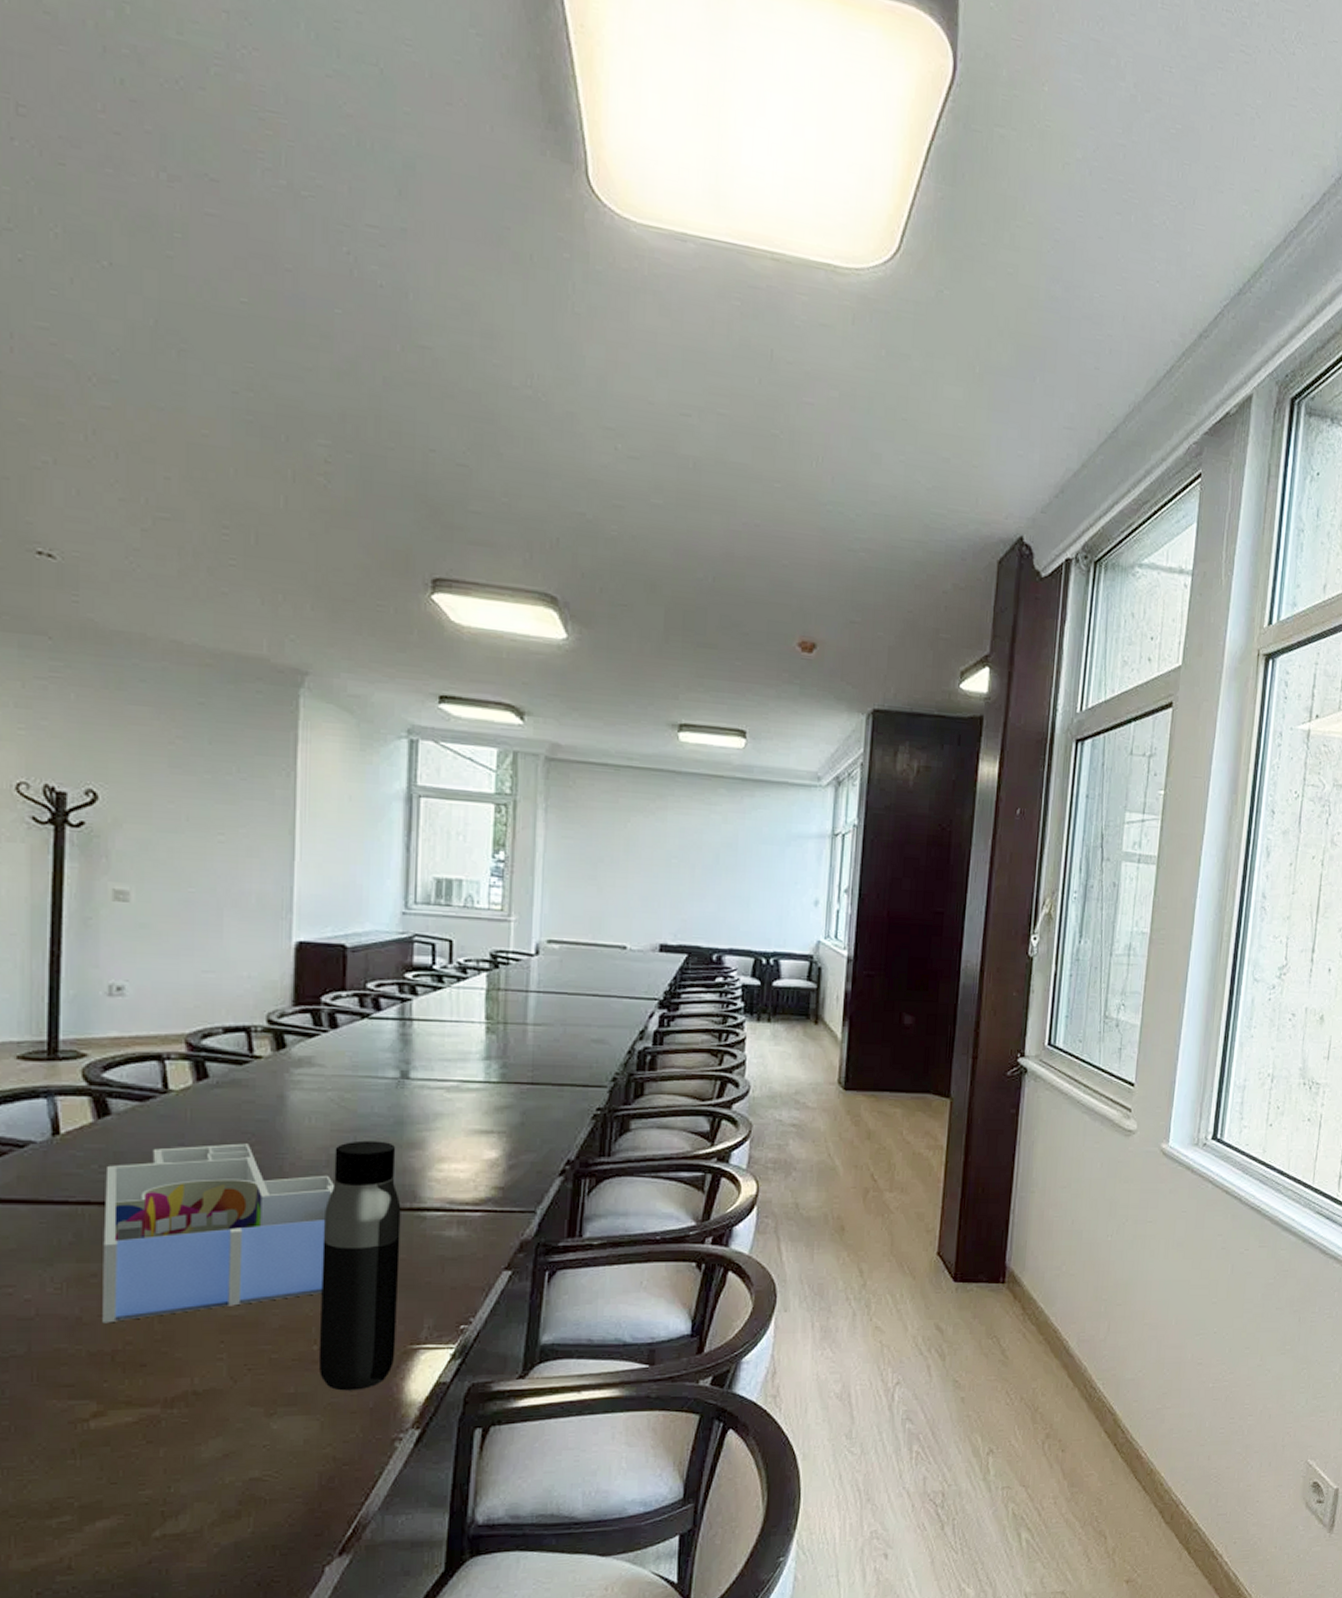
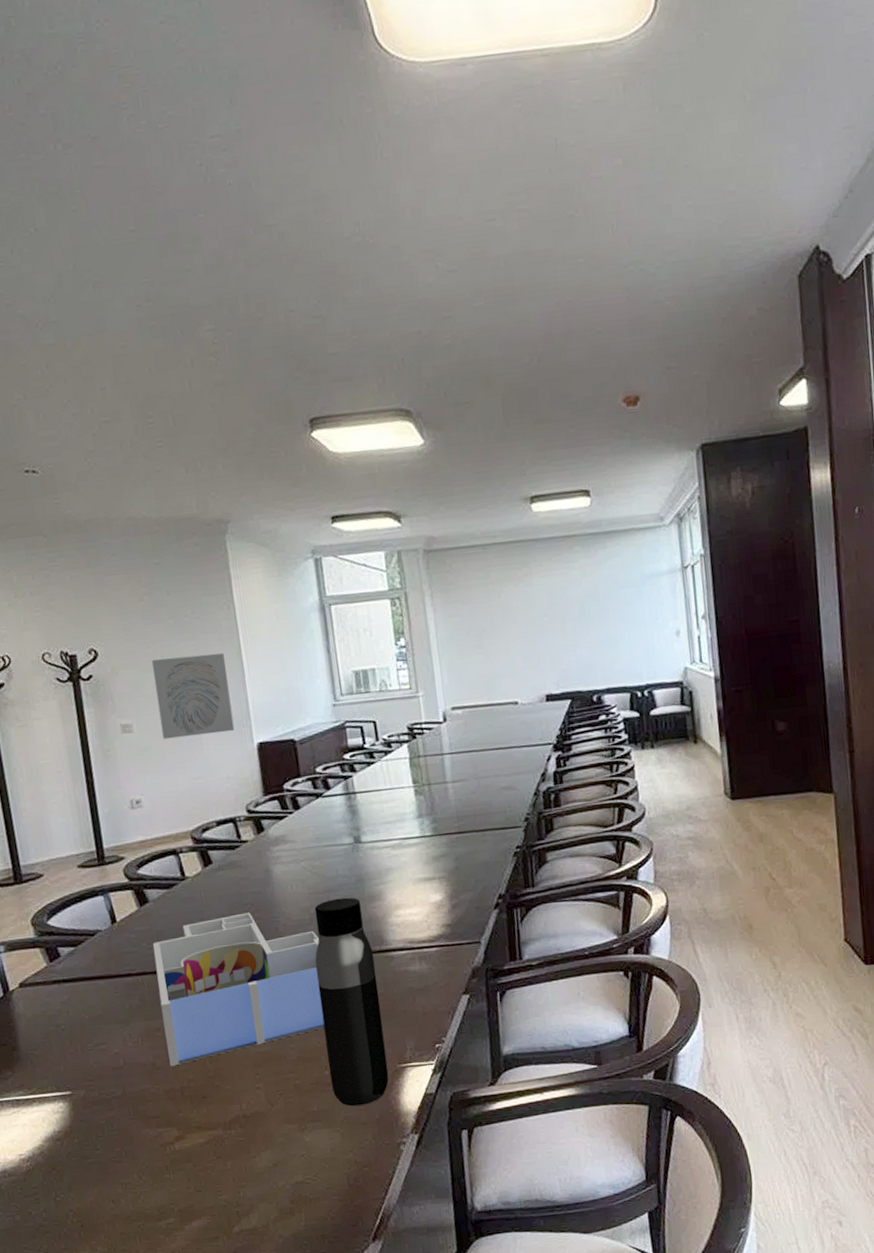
wall art: none [170,817,273,923] -> present [151,653,235,740]

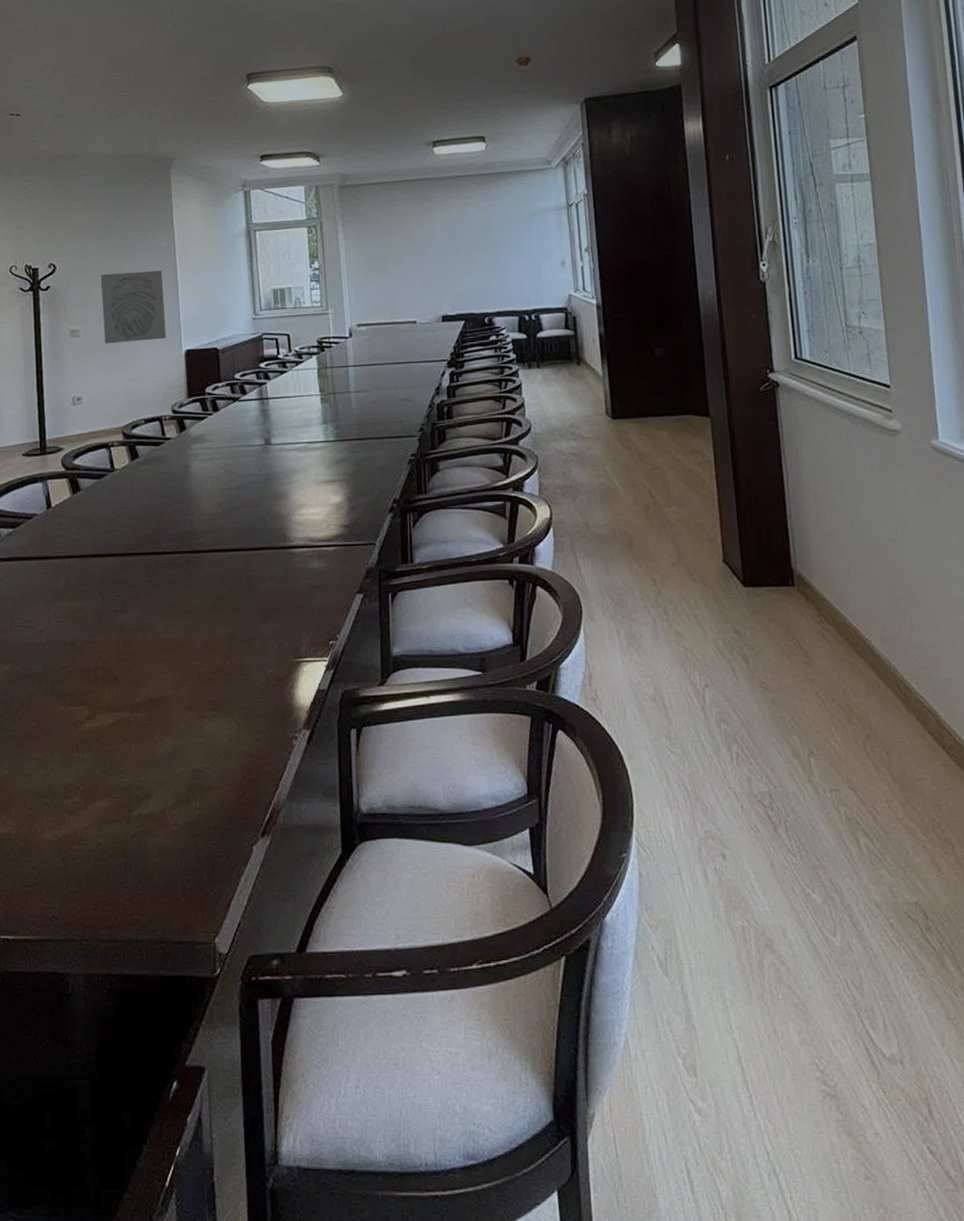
desk organizer: present [153,912,325,1067] -> none [81,504,229,647]
water bottle: present [314,897,389,1107] -> none [223,495,285,698]

